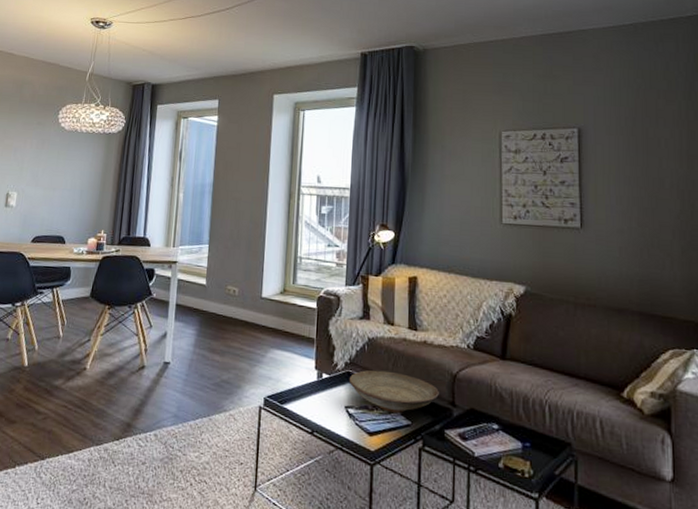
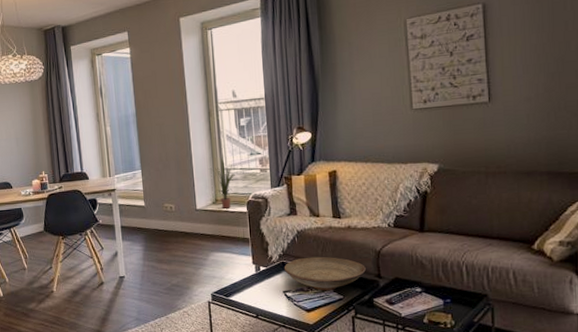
house plant: none [281,245,309,301] -> present [208,158,235,209]

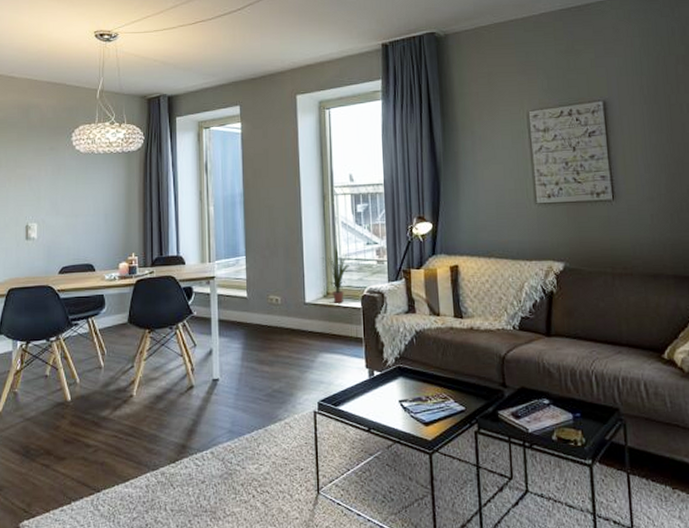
decorative bowl: present [284,256,366,291] -> none [400,361,490,401]

